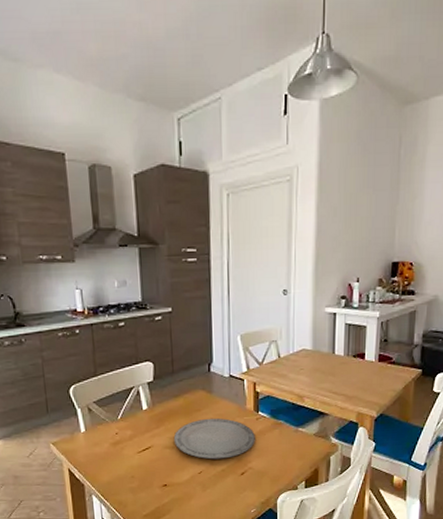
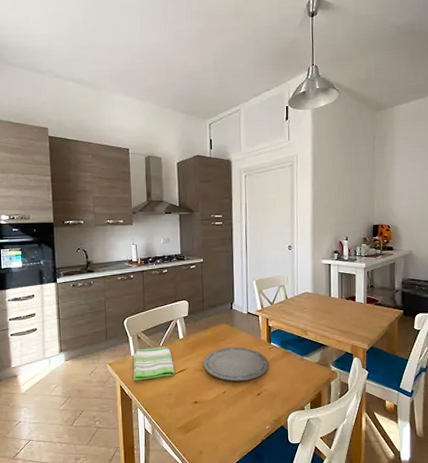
dish towel: none [84,420,138,463] -> present [133,346,175,381]

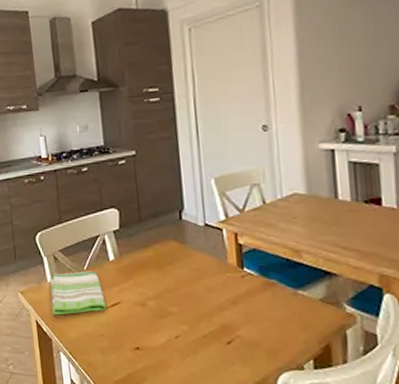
plate: present [203,347,269,382] -> none [144,273,242,323]

